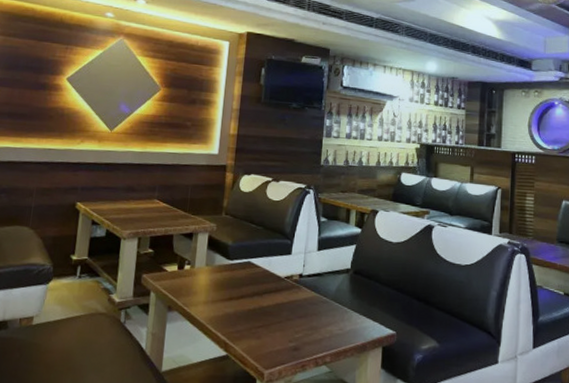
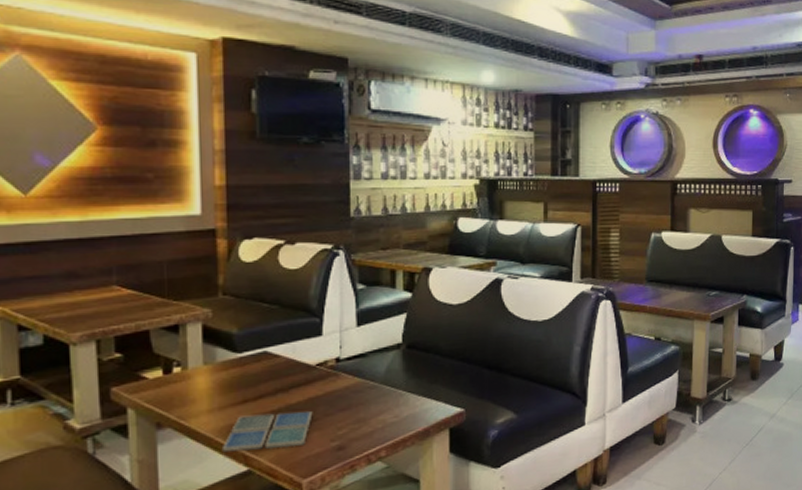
drink coaster: none [210,310,278,342] -> present [223,411,313,453]

